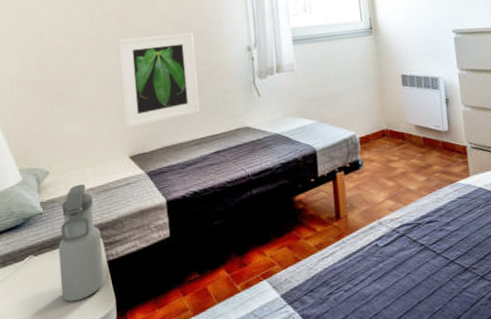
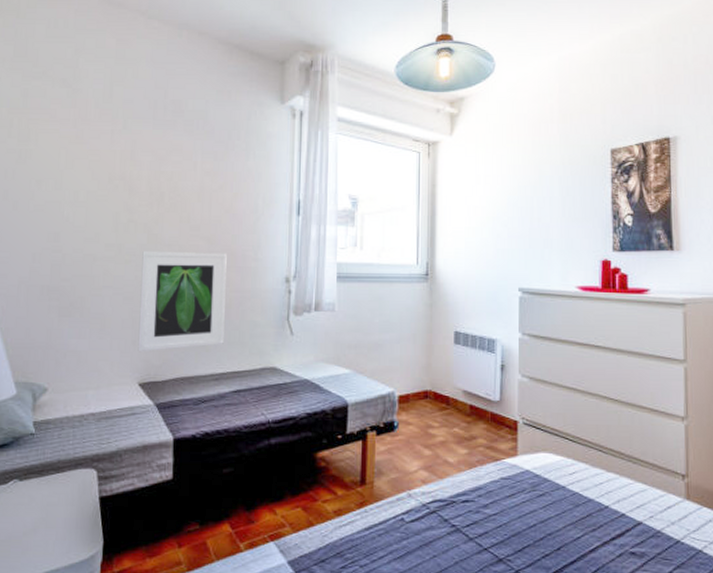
water bottle: present [58,183,105,302] -> none [43,407,97,538]

